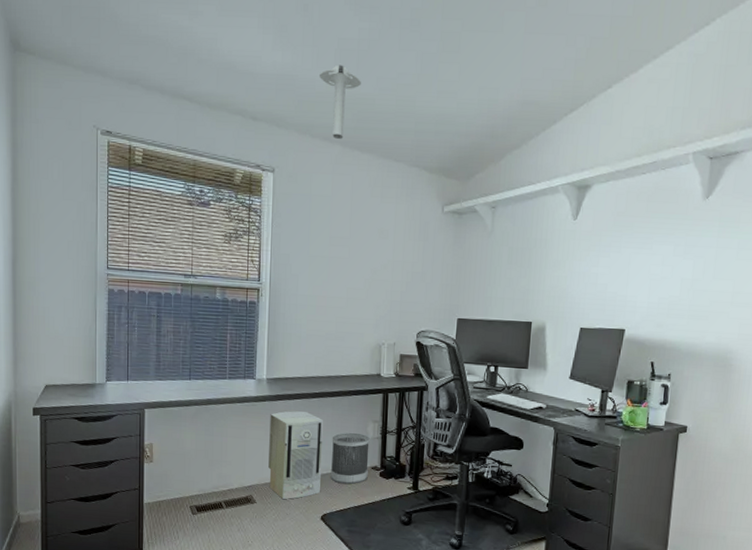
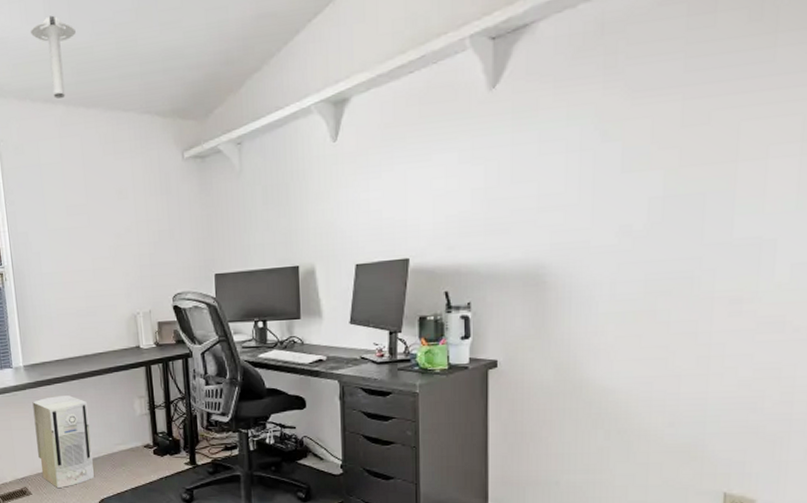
wastebasket: present [330,433,370,484] -> none [98,412,141,465]

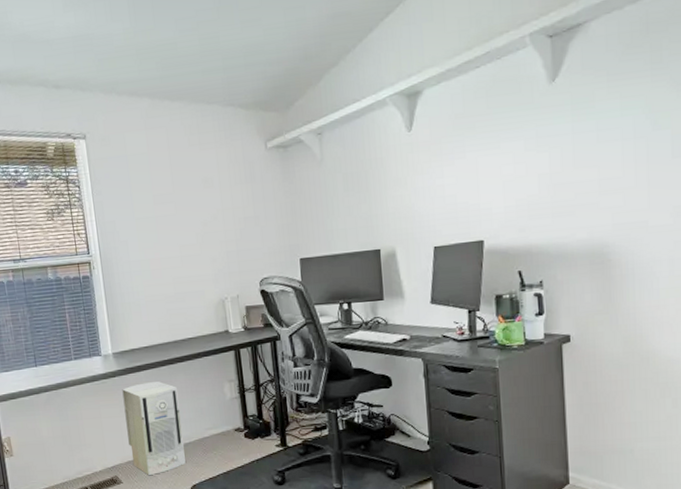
ceiling light: present [30,15,76,99] -> none [114,13,160,92]

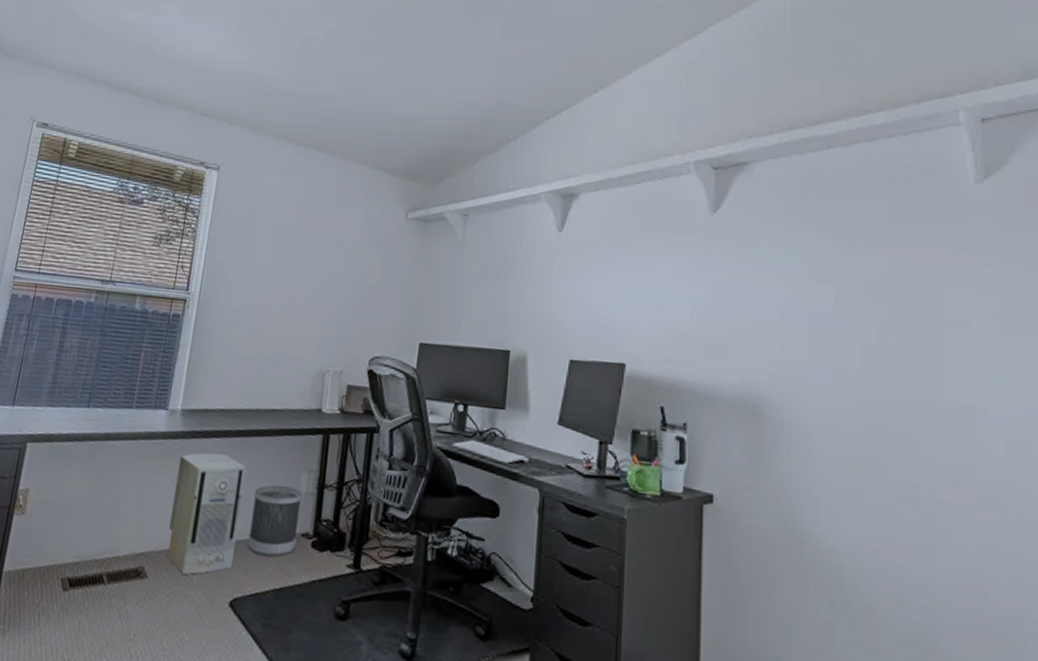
wastebasket: none [188,396,233,450] -> present [247,485,302,557]

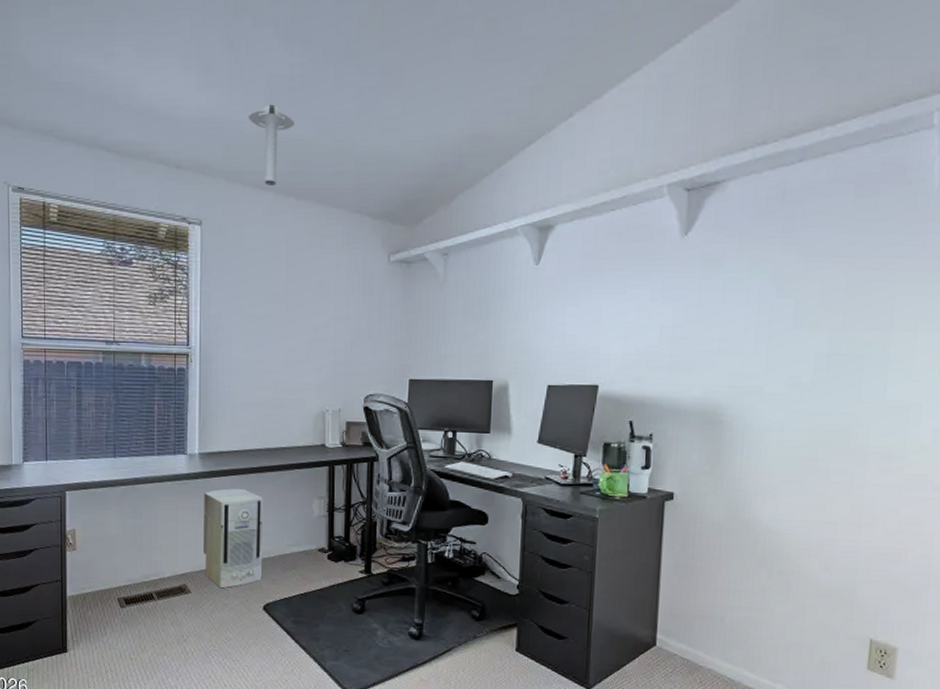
wastebasket: present [247,485,302,557] -> none [272,511,315,569]
ceiling light: none [278,63,323,138] -> present [247,104,294,185]

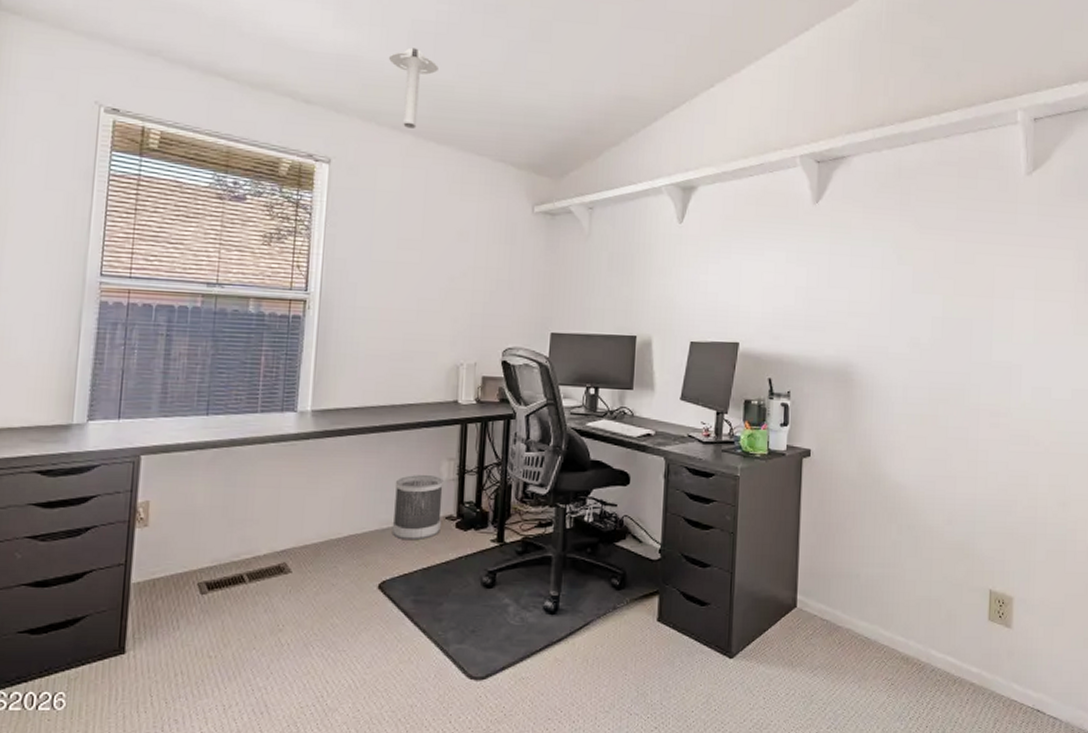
air purifier: present [203,488,264,589] -> none [310,449,385,566]
wastebasket: none [272,511,315,569] -> present [391,475,444,539]

